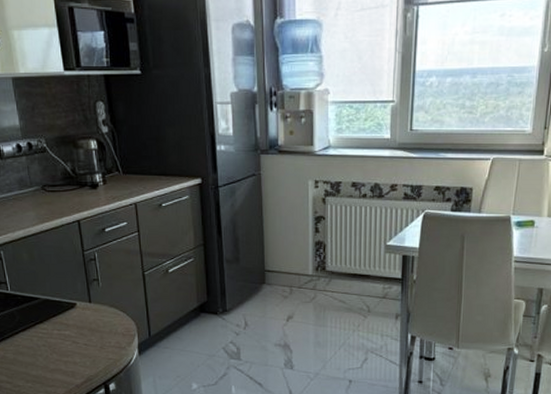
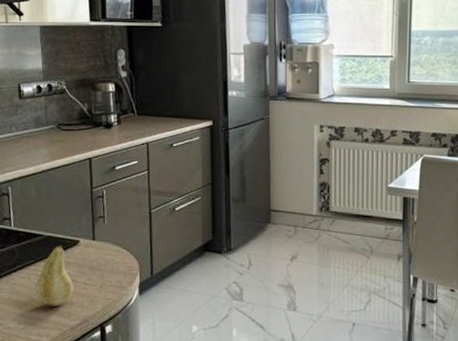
fruit: none [38,308,75,366] -> present [35,246,74,306]

